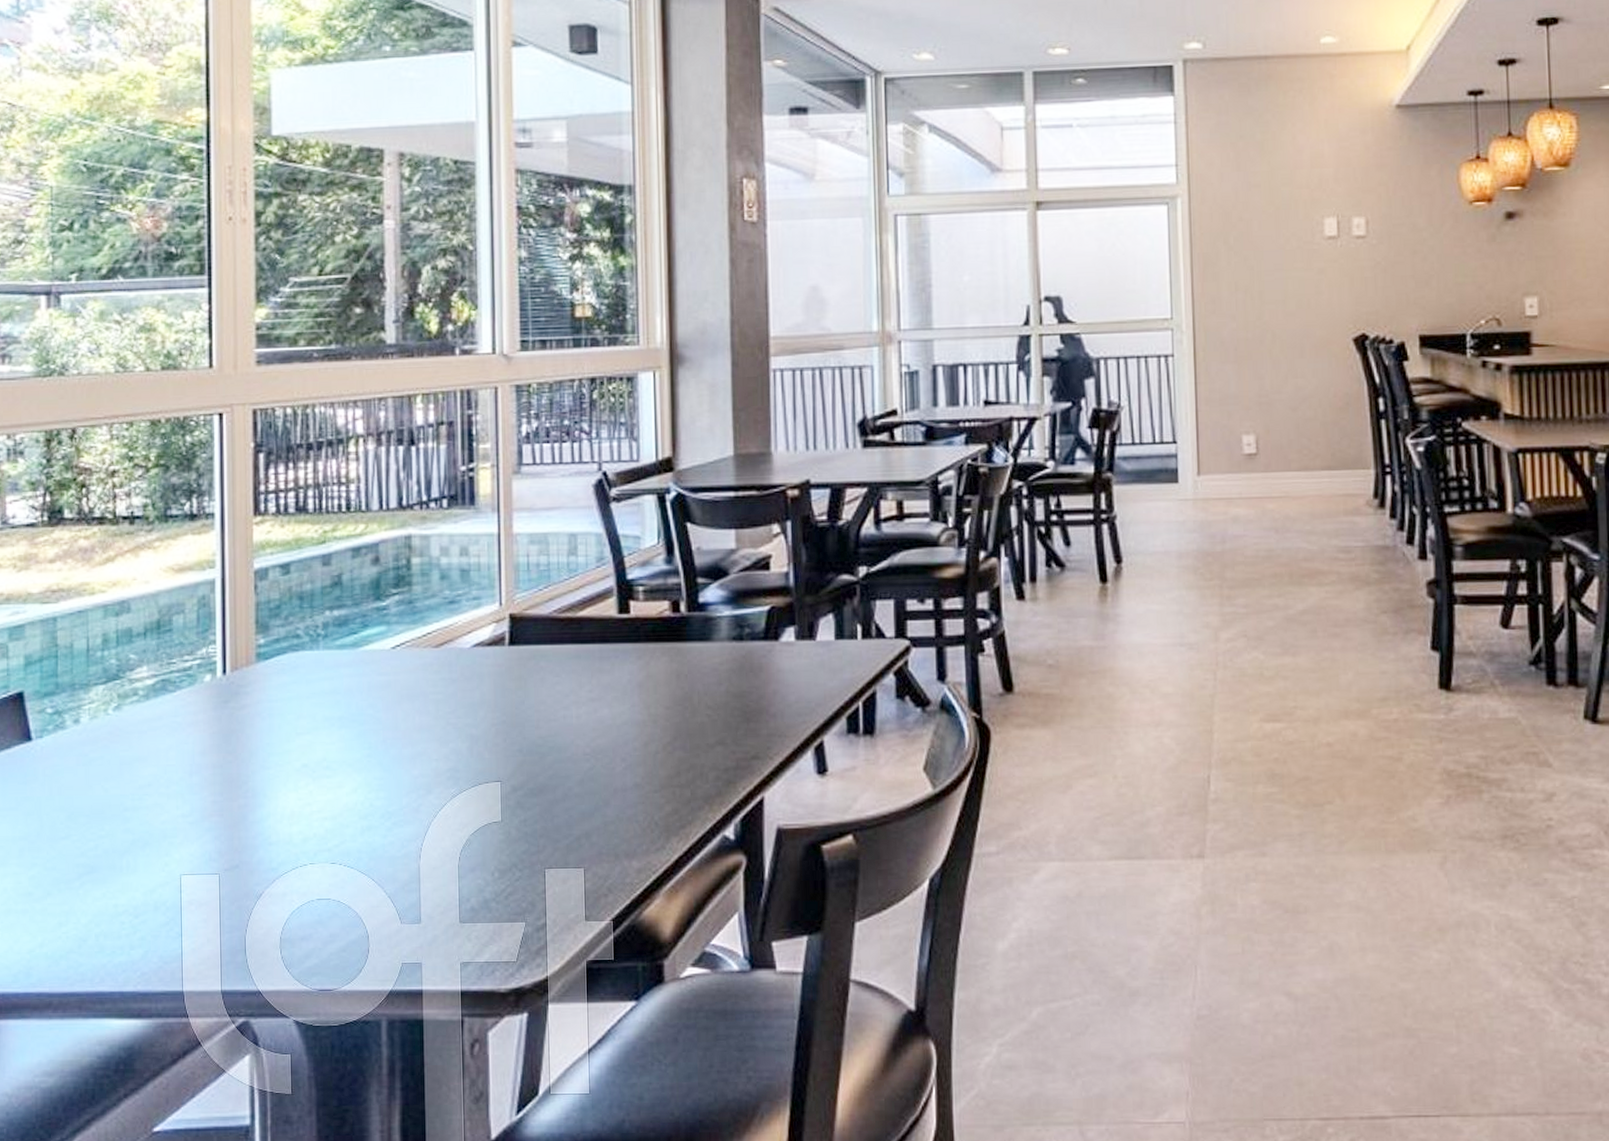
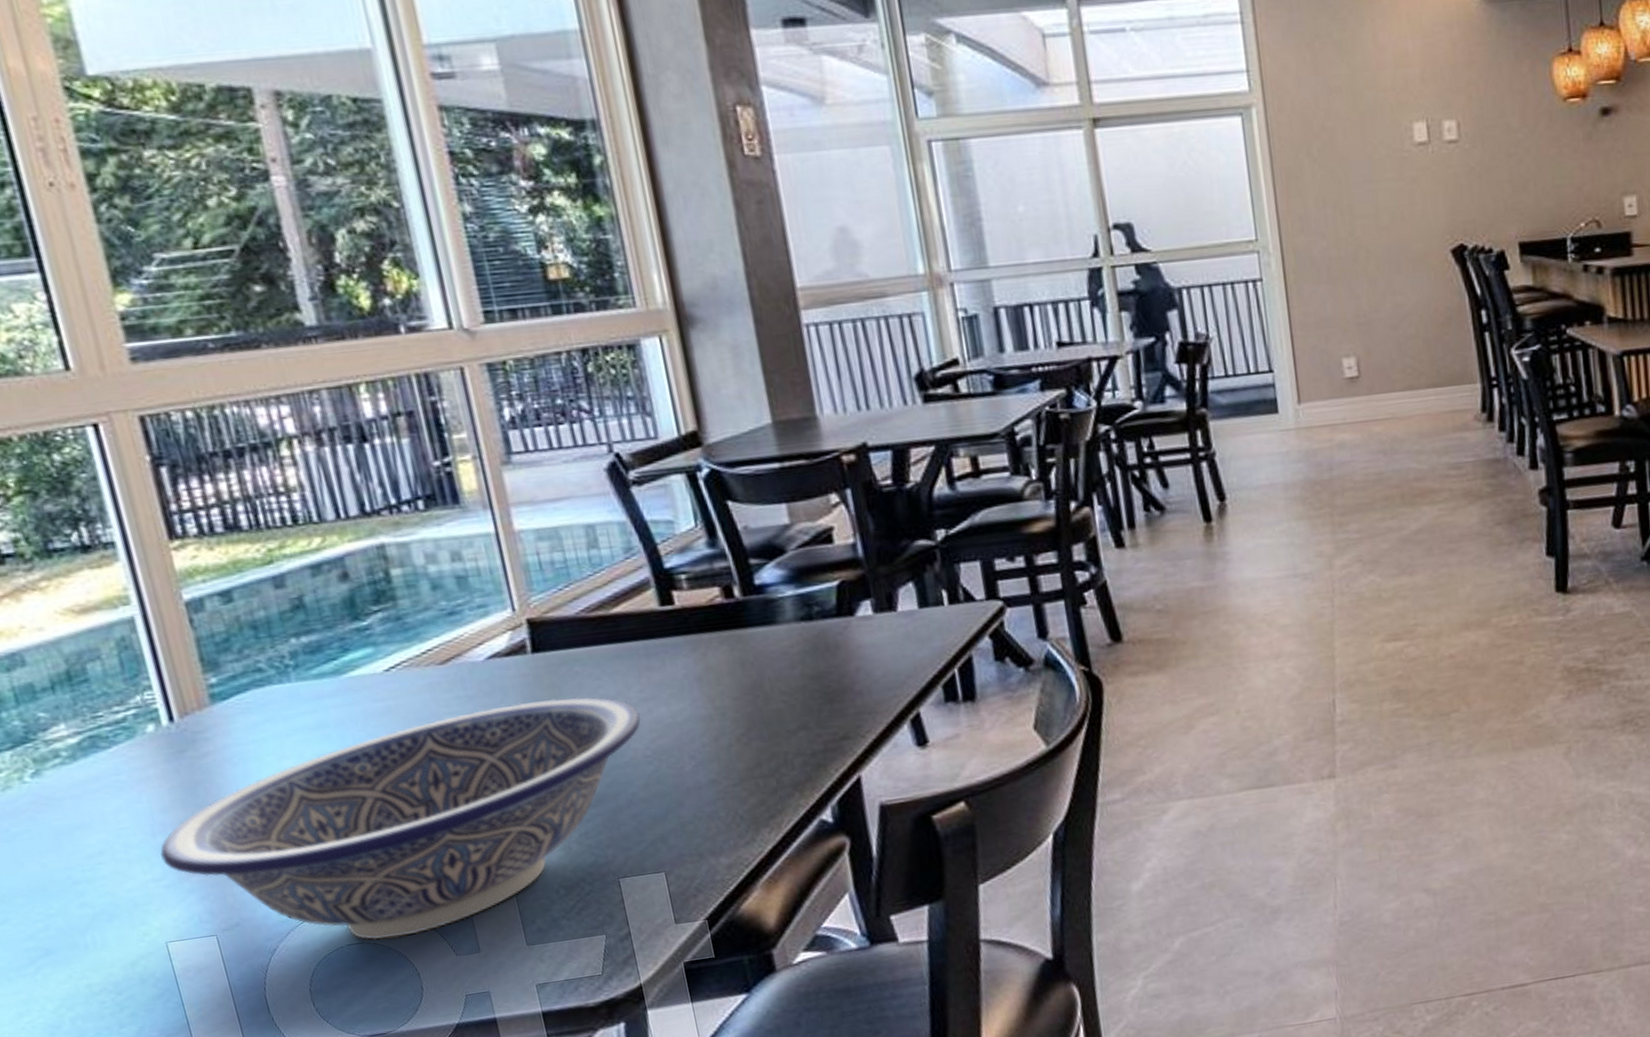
decorative bowl: none [193,689,586,898] -> present [160,697,641,940]

